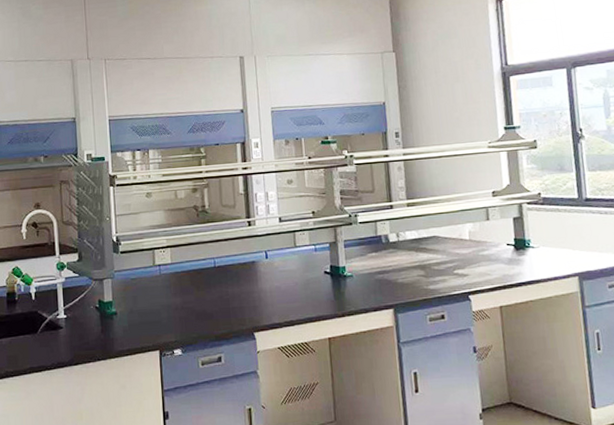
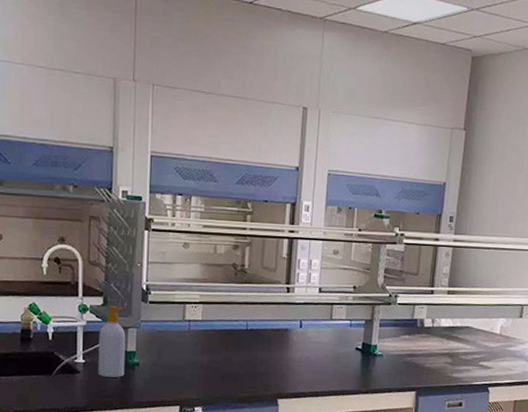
soap bottle: none [77,260,104,330] -> present [98,306,126,378]

